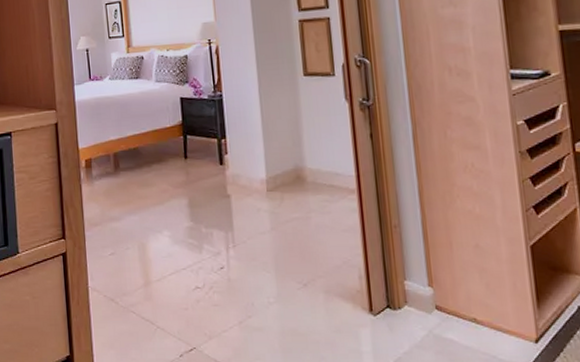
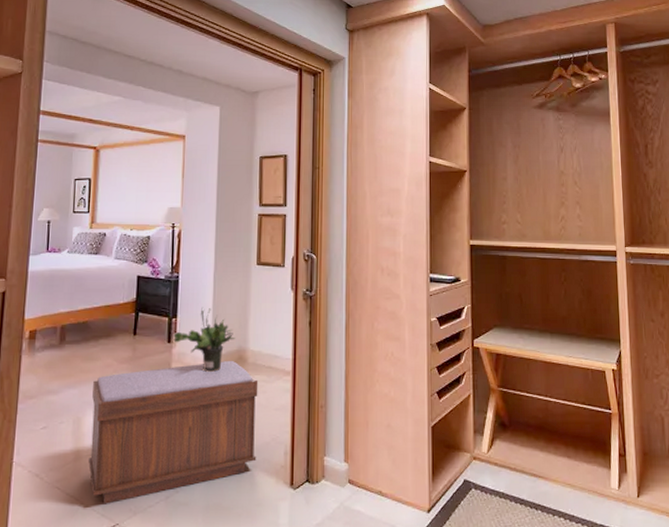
bench: none [152,180,329,328] -> present [88,360,259,504]
potted plant: none [225,125,291,193] -> present [173,307,236,372]

